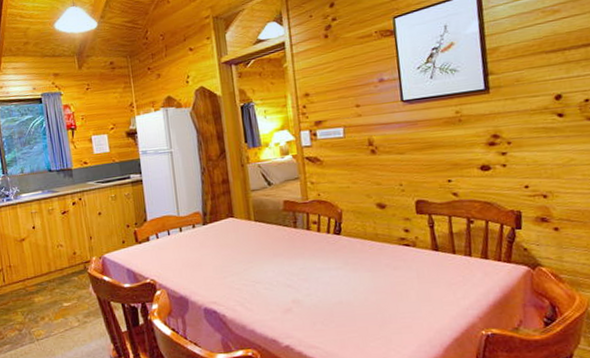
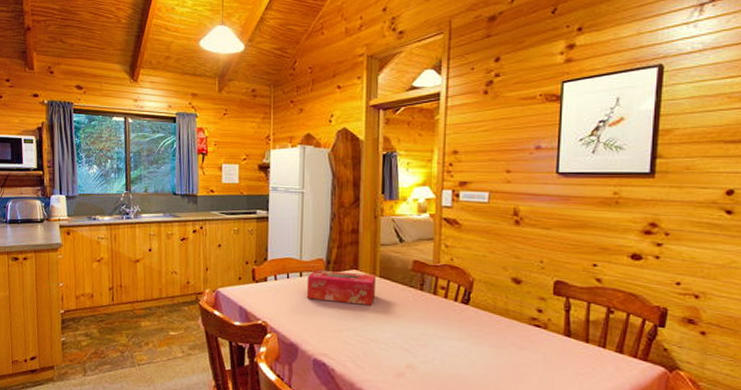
tissue box: none [187,220,253,252] -> present [306,269,377,305]

